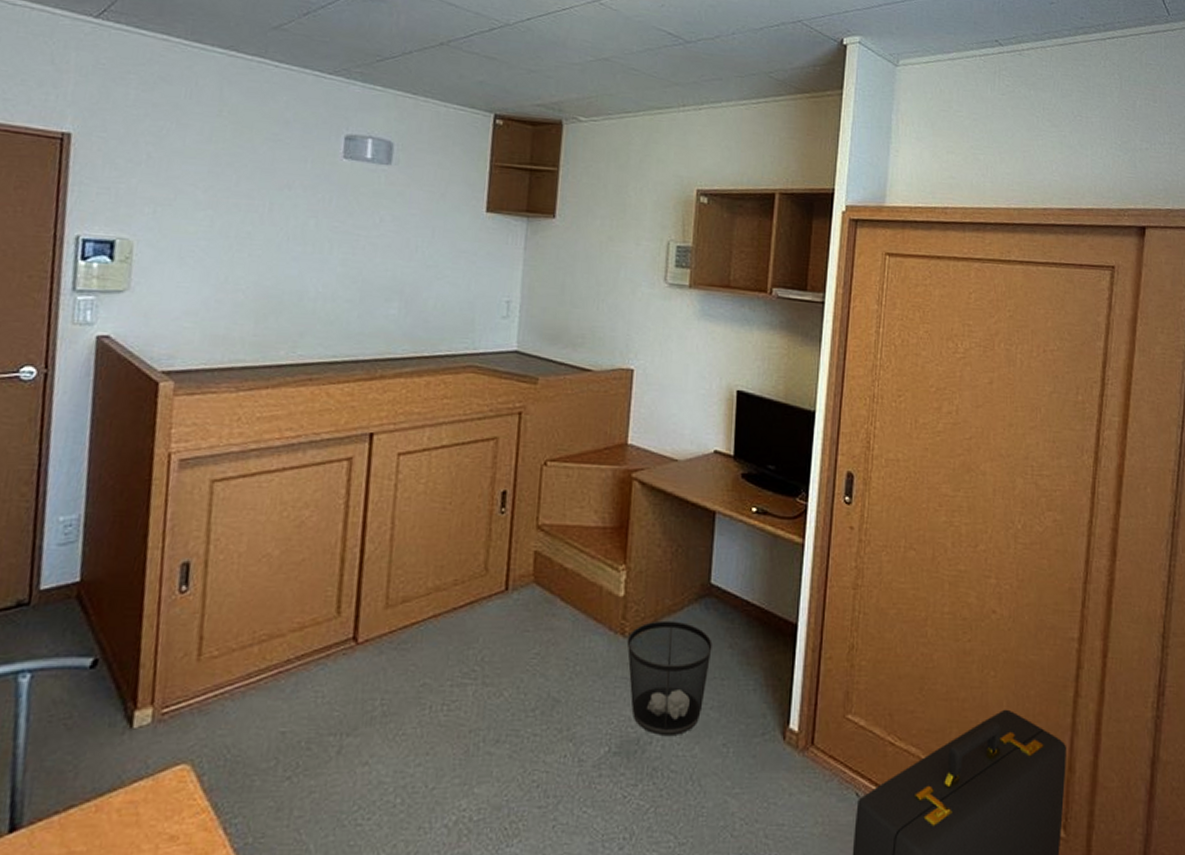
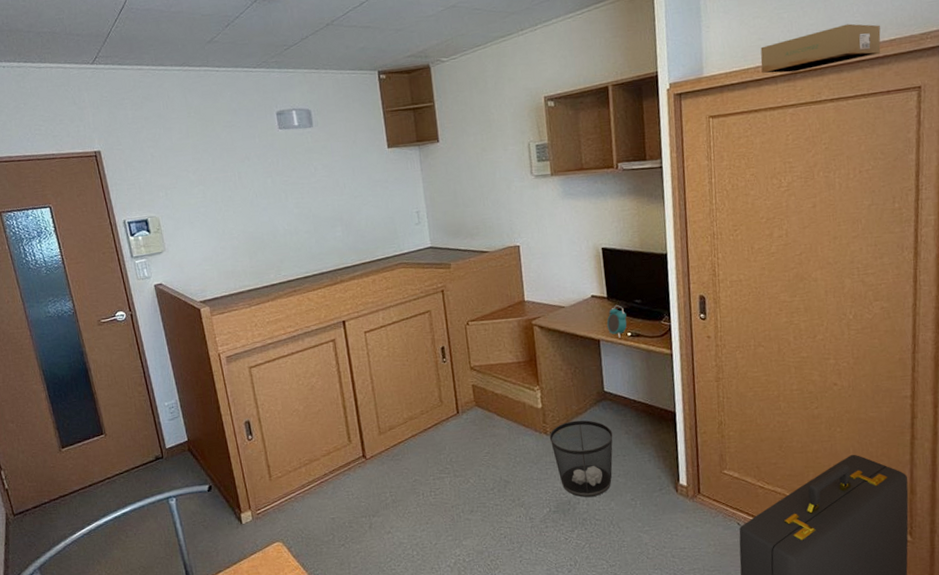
alarm clock: none [727,467,754,513] -> present [606,304,627,338]
box: none [950,181,1078,223] -> present [760,23,881,73]

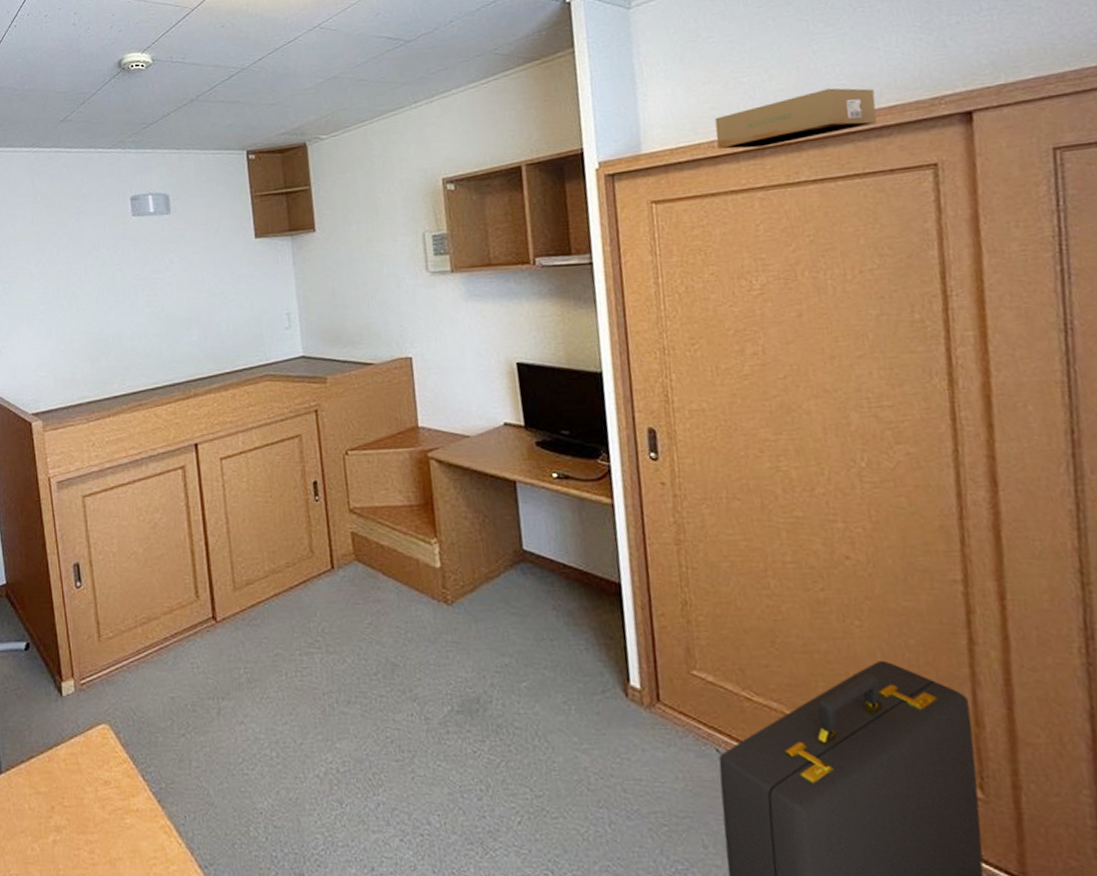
waste bin: present [549,420,613,497] -> none [450,587,536,694]
alarm clock: present [606,304,627,338] -> none [524,436,552,480]

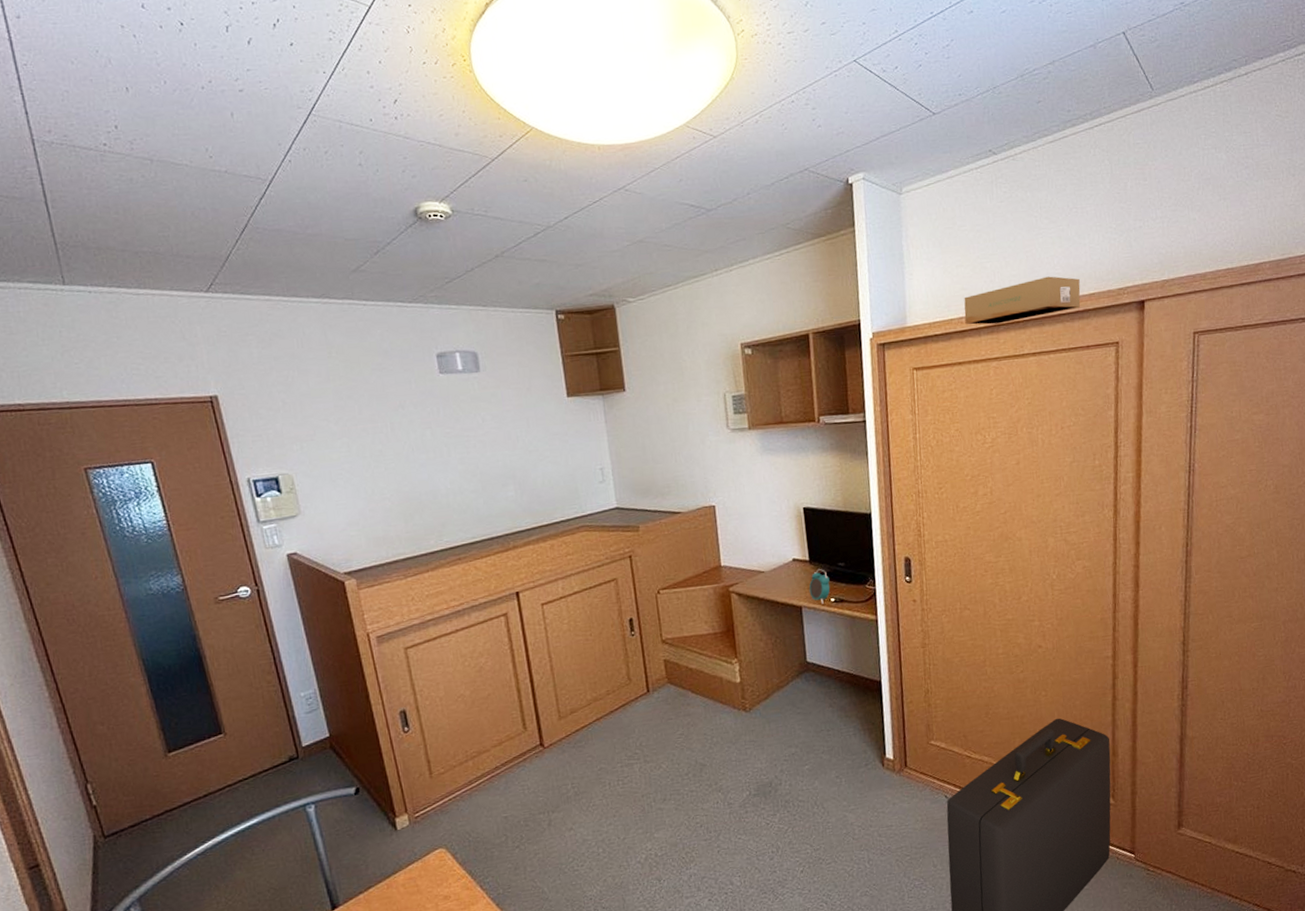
alarm clock: none [524,436,552,480] -> present [808,568,831,604]

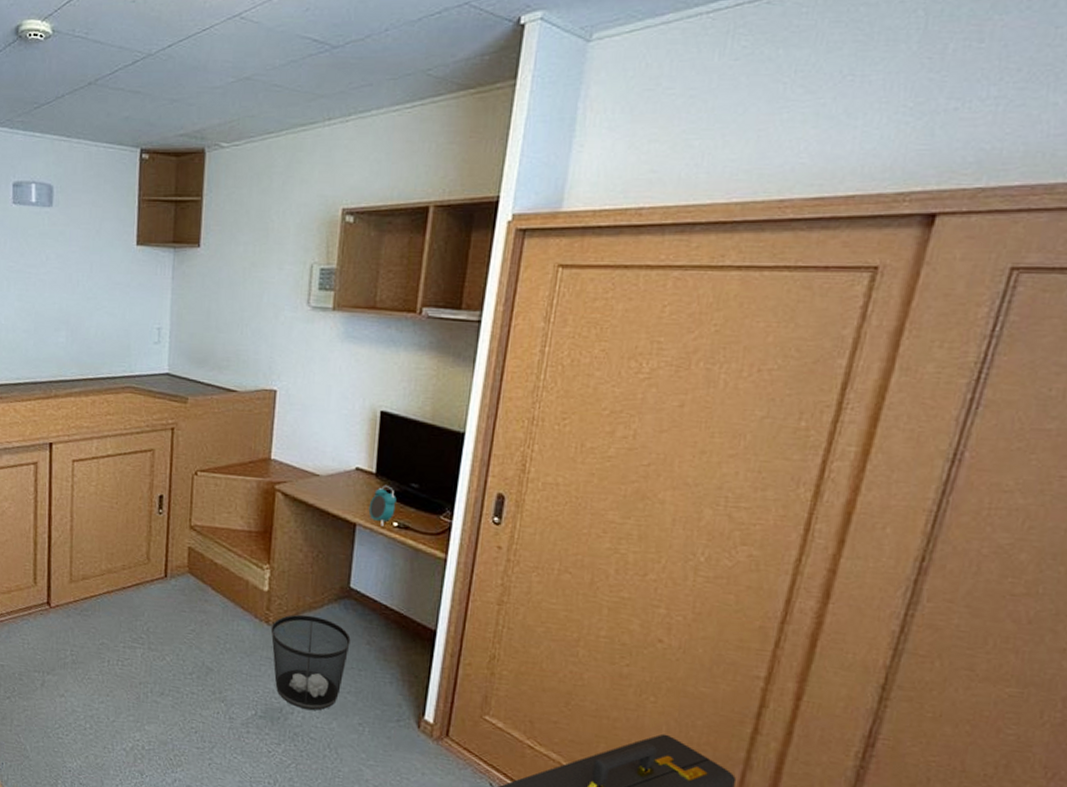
waste bin: none [748,693,817,778] -> present [270,614,351,711]
box: present [964,276,1081,325] -> none [645,166,835,222]

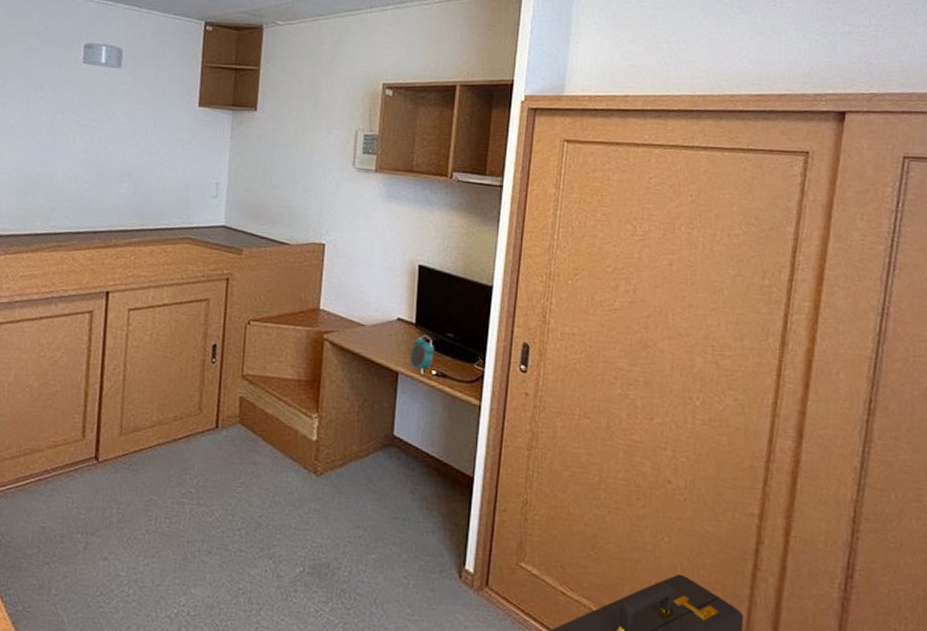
waste bin: present [270,614,351,711] -> none [319,463,395,564]

